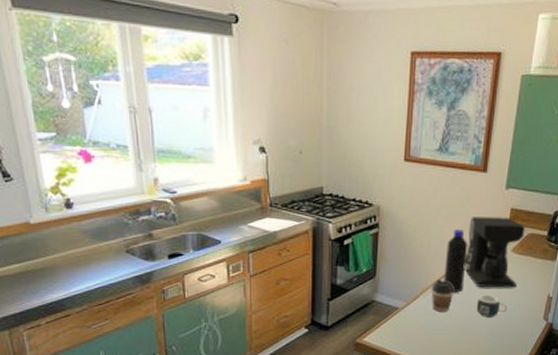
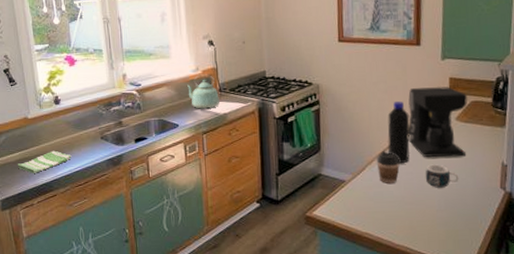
dish towel: none [17,263,89,289] -> present [17,150,72,173]
kettle: none [231,185,269,225] -> present [186,74,219,109]

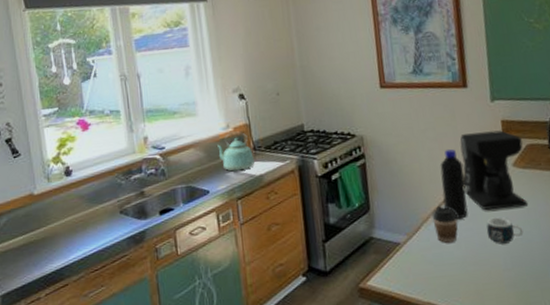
dish towel: present [17,150,72,173] -> none [20,230,86,260]

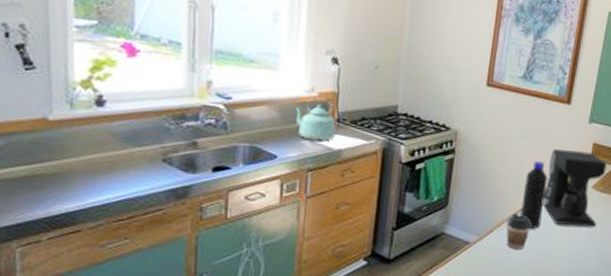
mug: present [486,217,523,244] -> none [553,232,586,258]

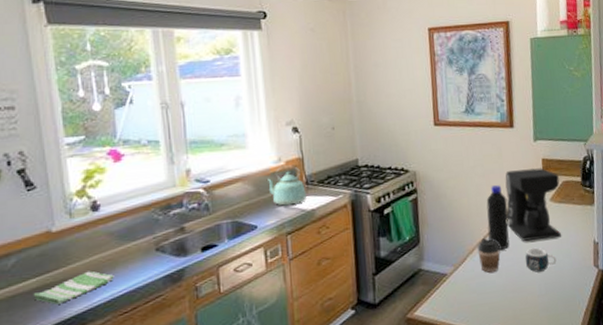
dish towel: none [20,169,113,198] -> present [33,271,114,304]
mug: none [553,232,586,258] -> present [525,247,557,273]

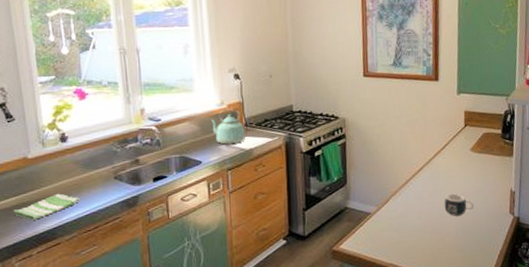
coffee cup: present [477,238,501,273] -> none [399,182,422,214]
bottle: present [486,184,510,251] -> none [409,133,431,194]
coffee maker: present [505,168,562,241] -> none [428,119,480,187]

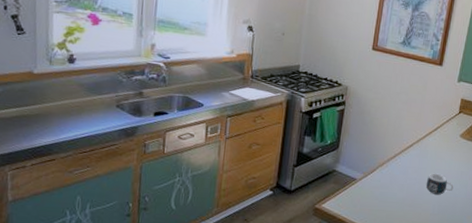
dish towel: present [13,193,80,220] -> none [12,111,80,134]
kettle: present [210,108,245,145] -> none [218,57,250,93]

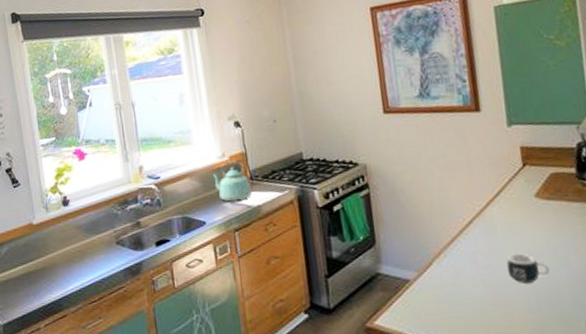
kettle: none [218,57,250,93] -> present [212,160,252,202]

